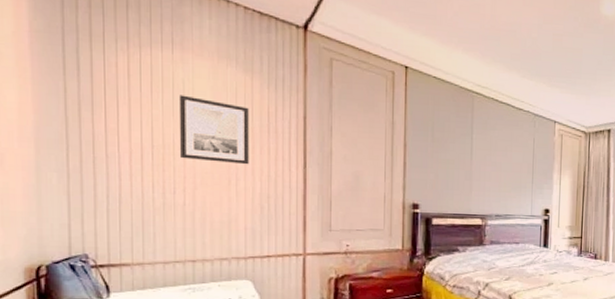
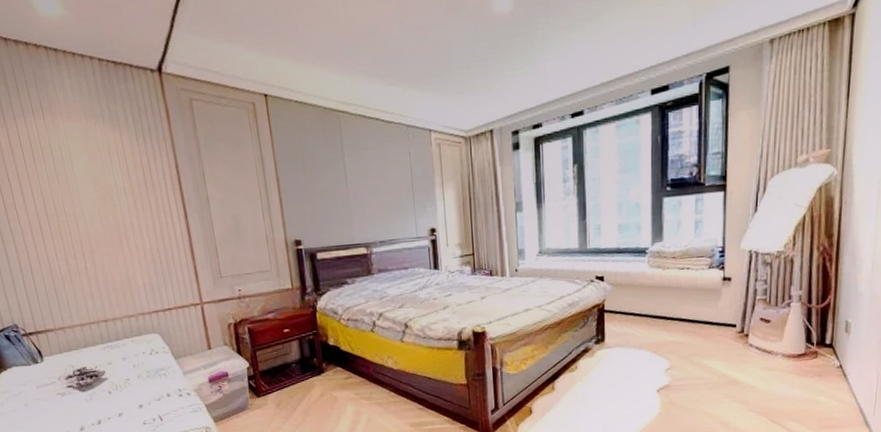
wall art: present [178,95,249,165] -> none [59,160,135,225]

